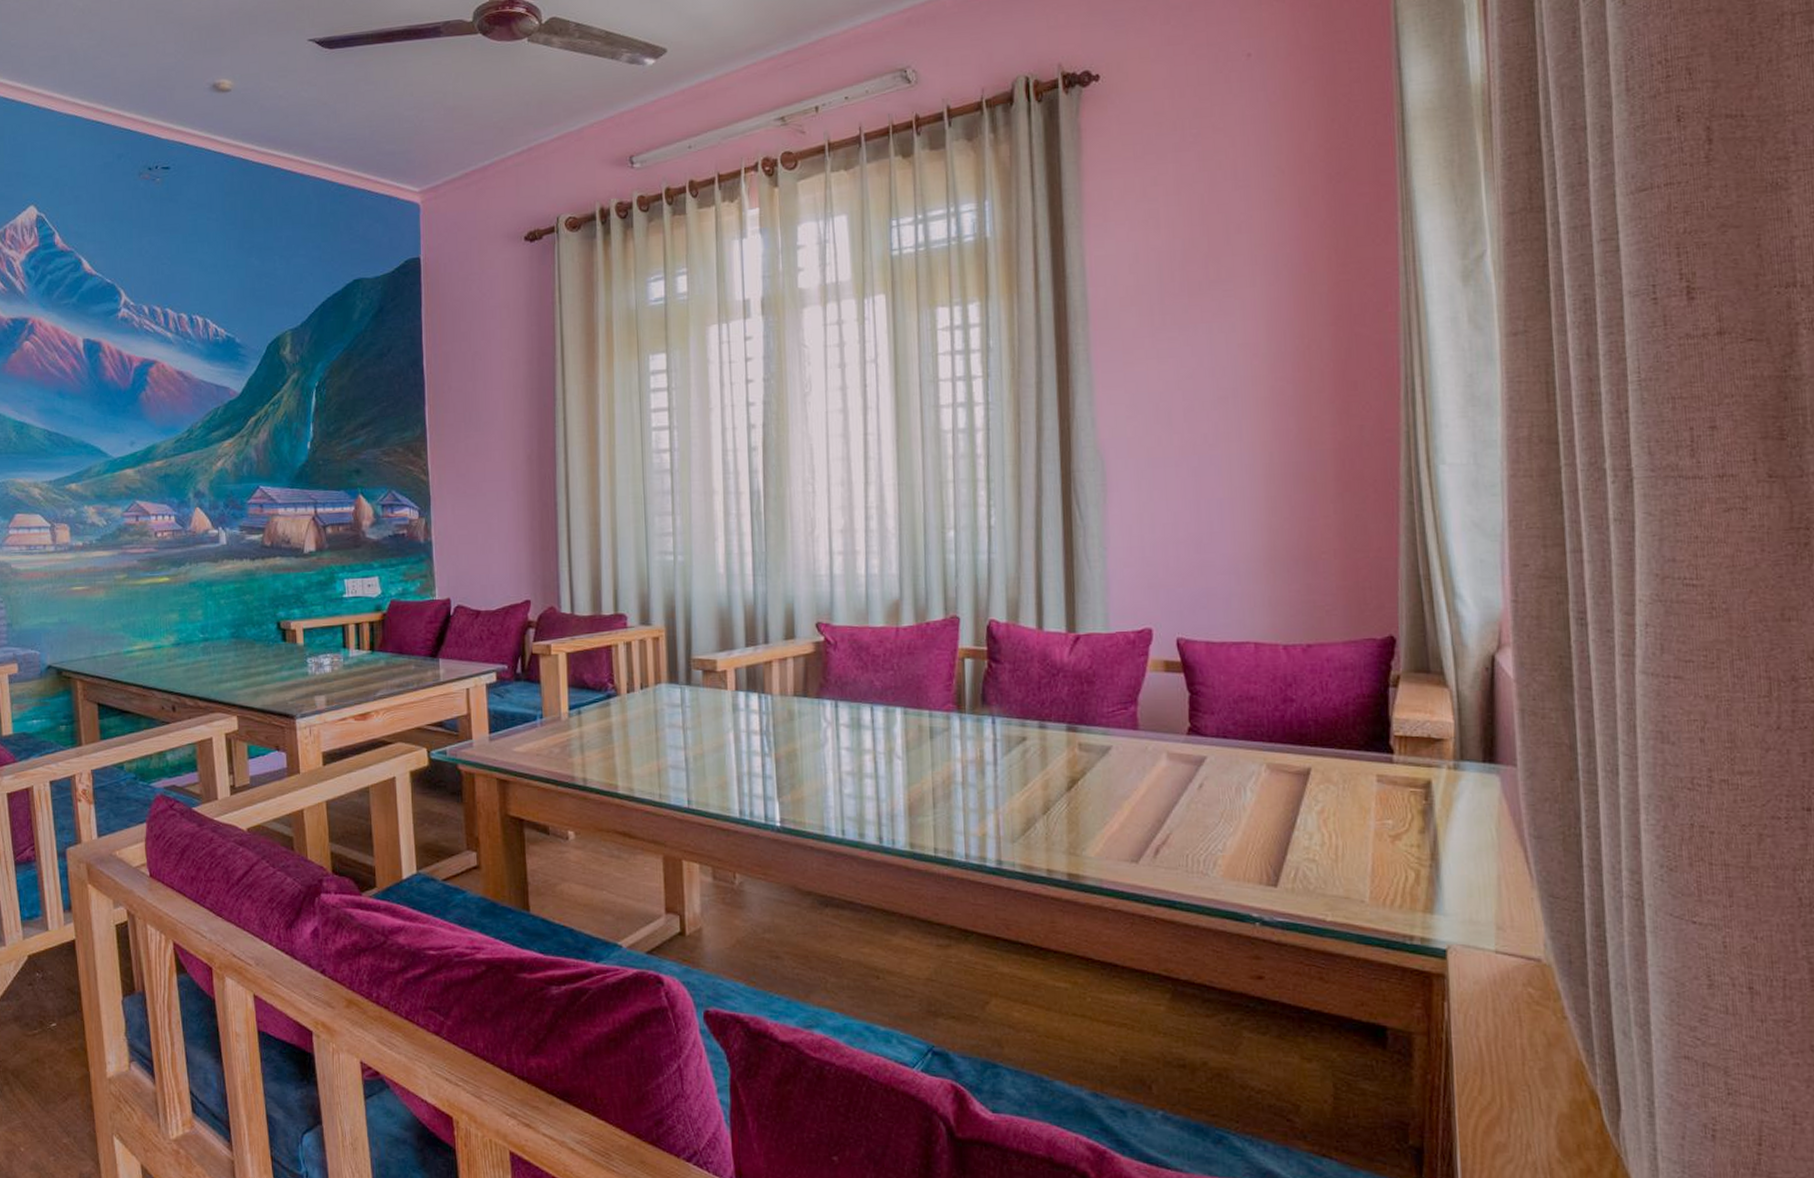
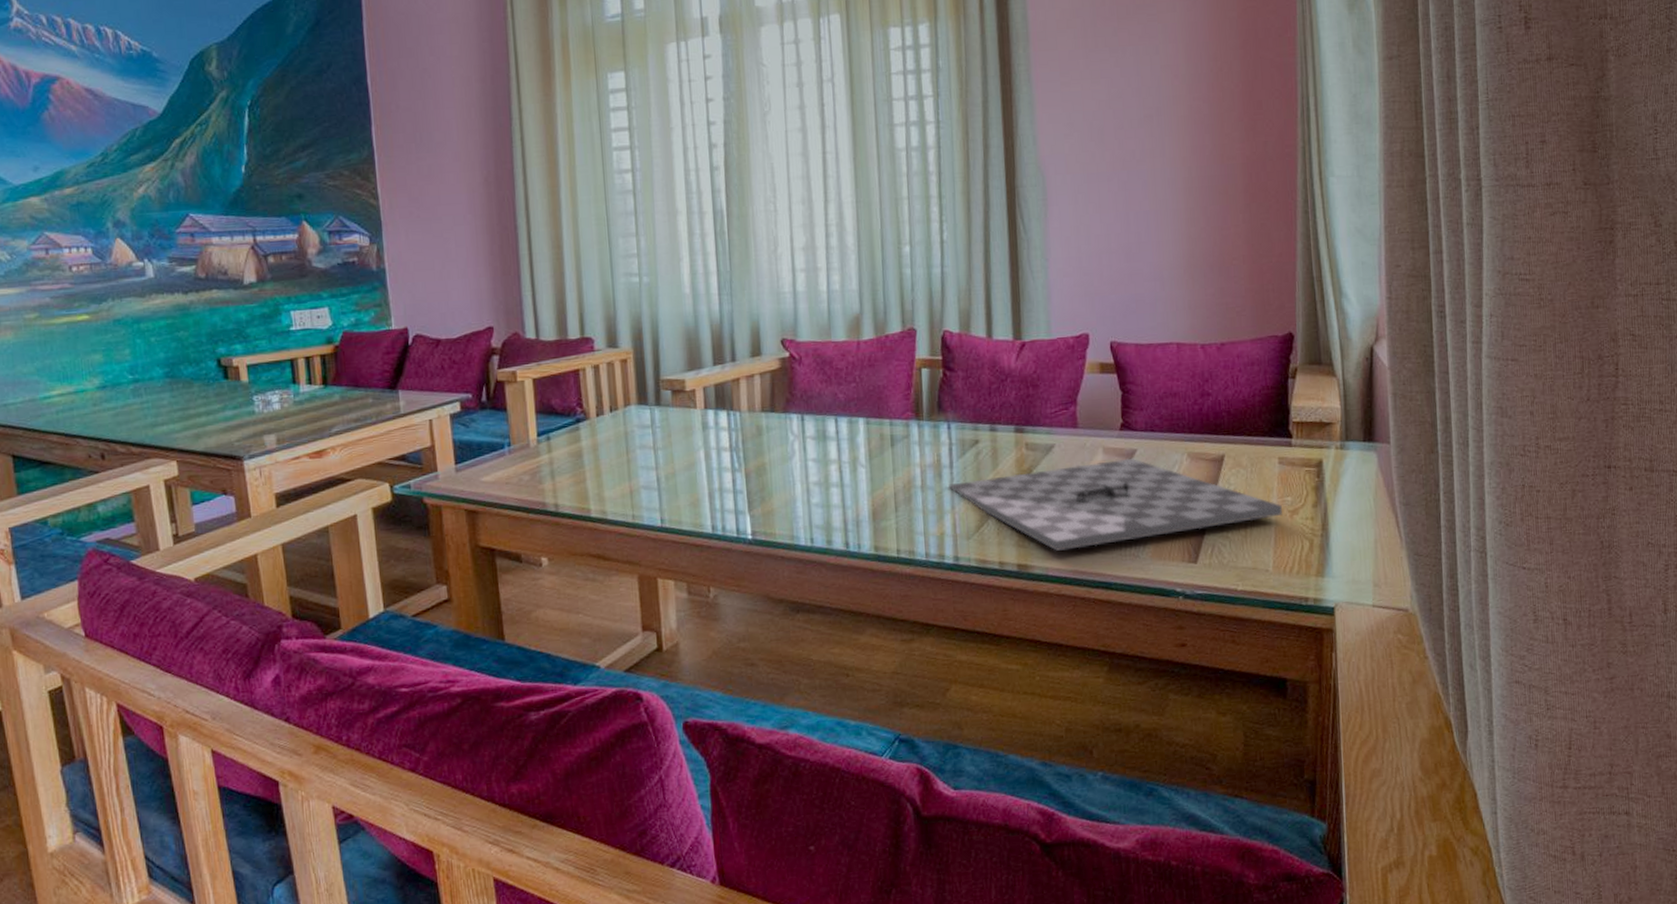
chess board: none [992,767,1381,862] -> present [949,459,1282,551]

